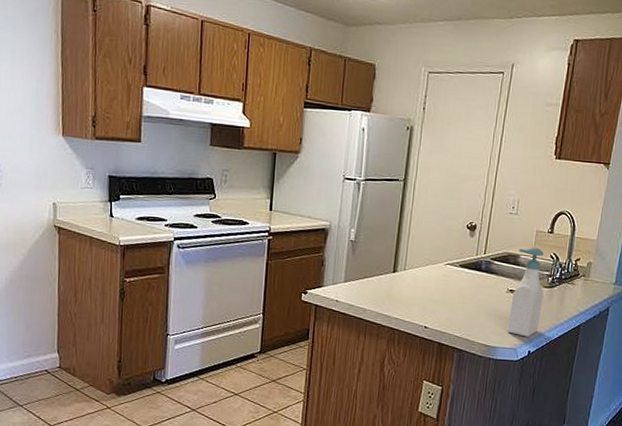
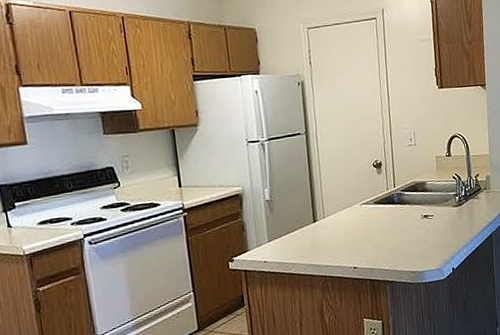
soap bottle: present [507,247,544,337] -> none [424,171,457,256]

